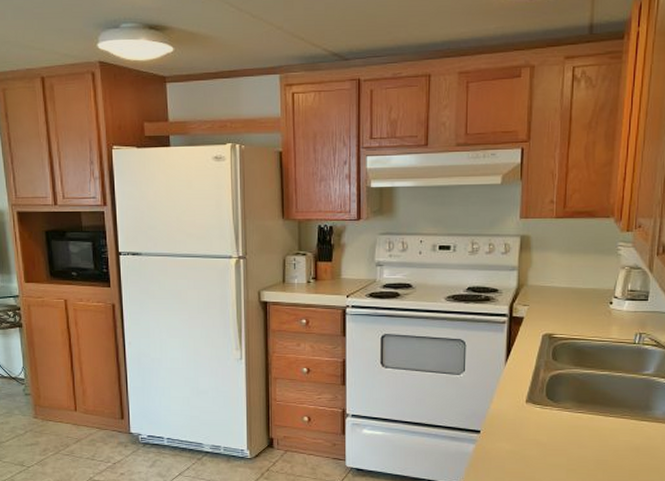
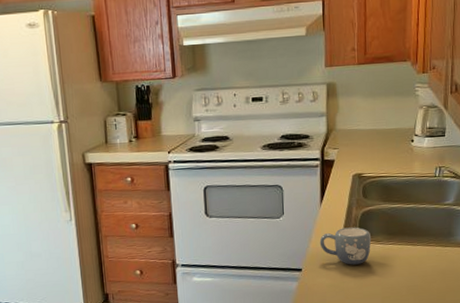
mug: none [501,390,559,431] -> present [319,227,372,265]

